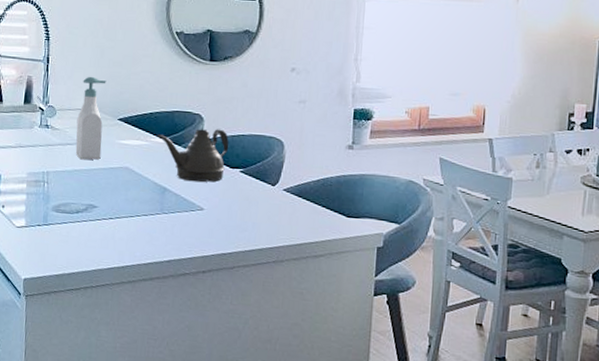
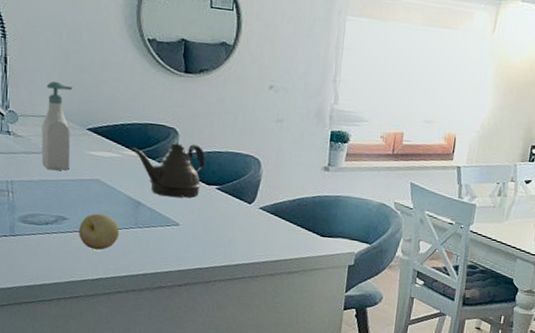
fruit: none [107,200,145,237] -> present [79,213,119,250]

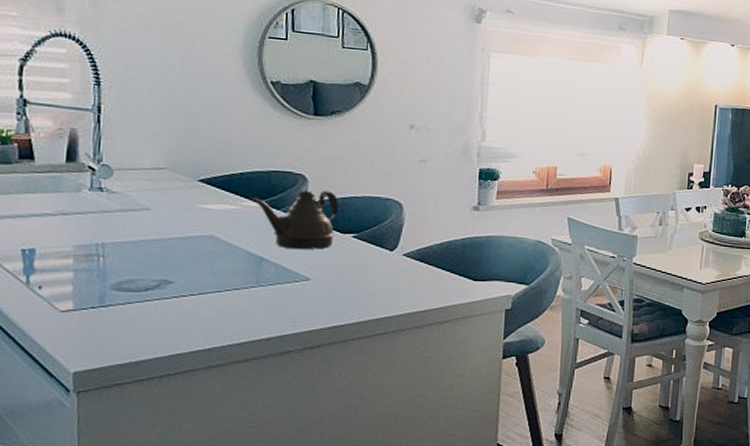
soap bottle: present [41,81,73,171] -> none [141,130,181,229]
fruit: present [79,213,119,250] -> none [187,273,237,315]

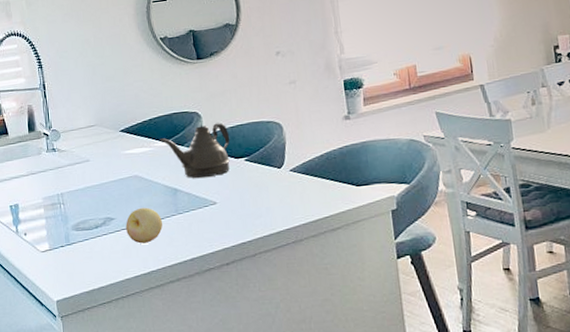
fruit: none [187,273,237,315] -> present [126,207,163,244]

